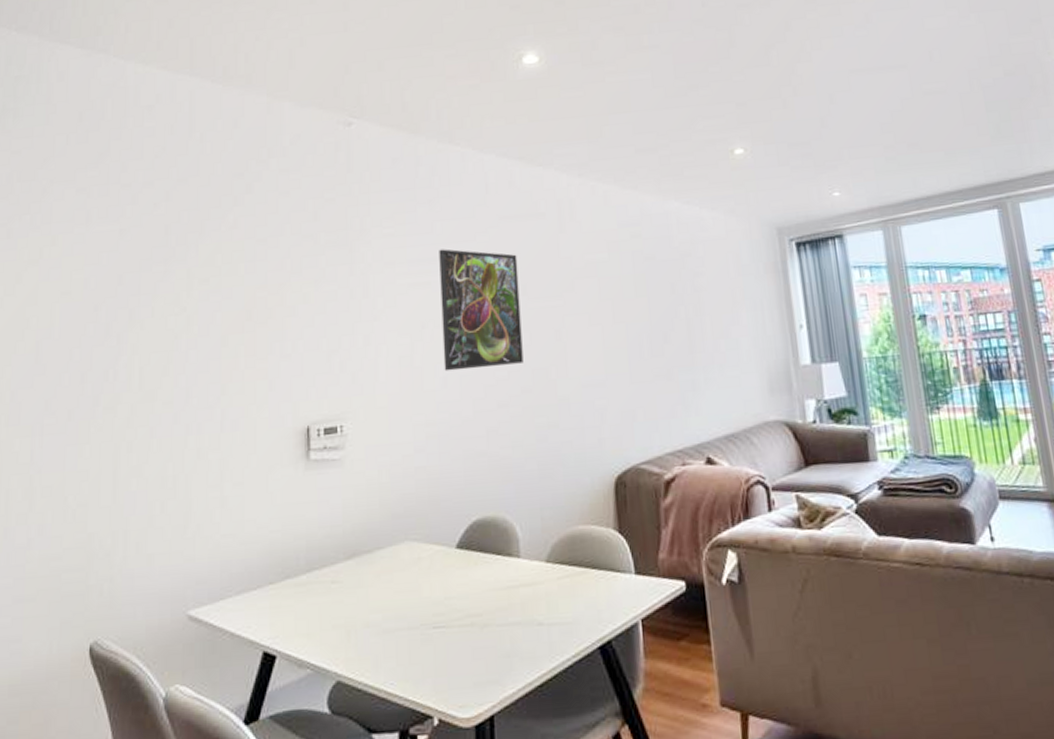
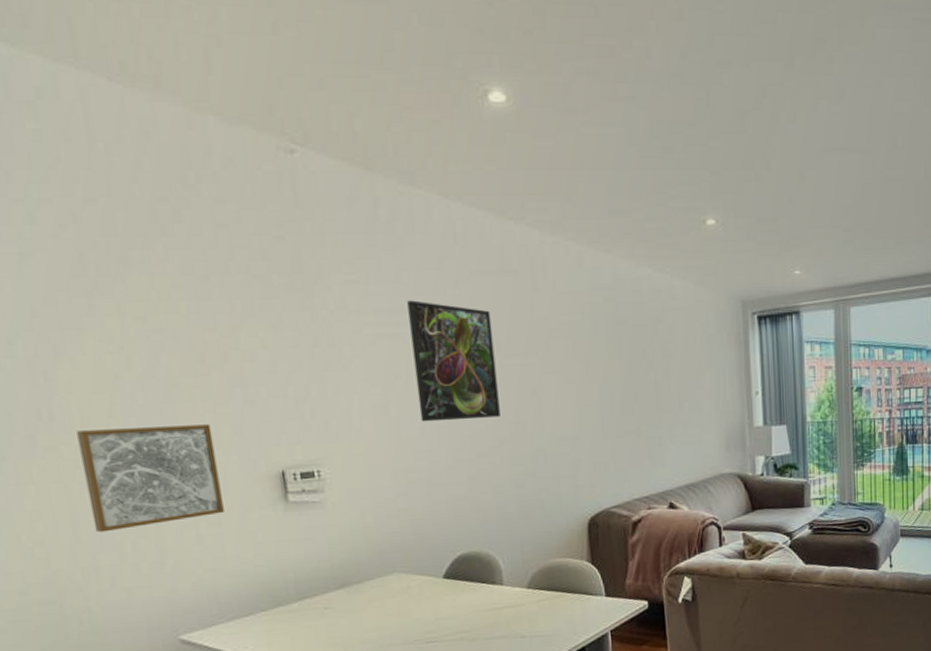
wall art: none [132,380,249,494] -> present [76,424,224,533]

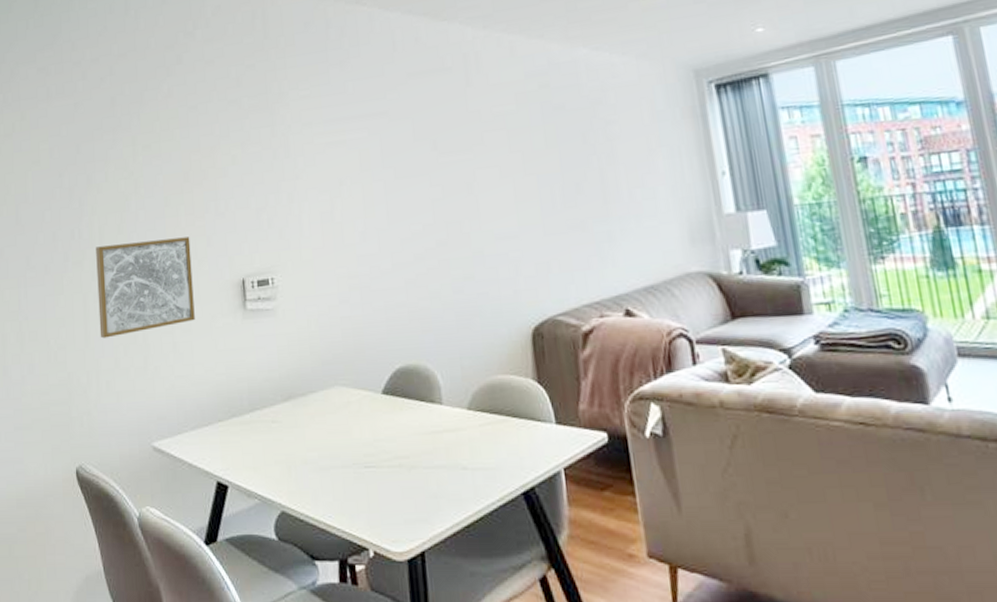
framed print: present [407,300,501,422] -> none [352,107,437,226]

